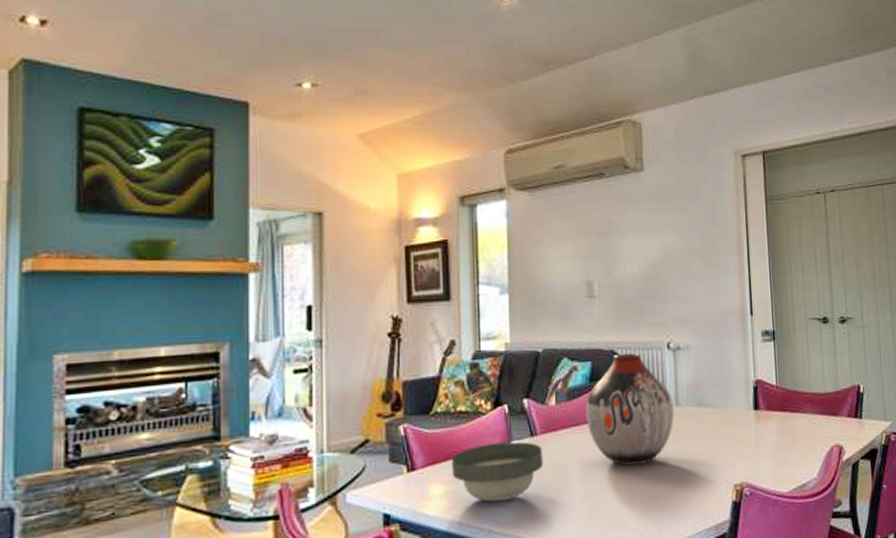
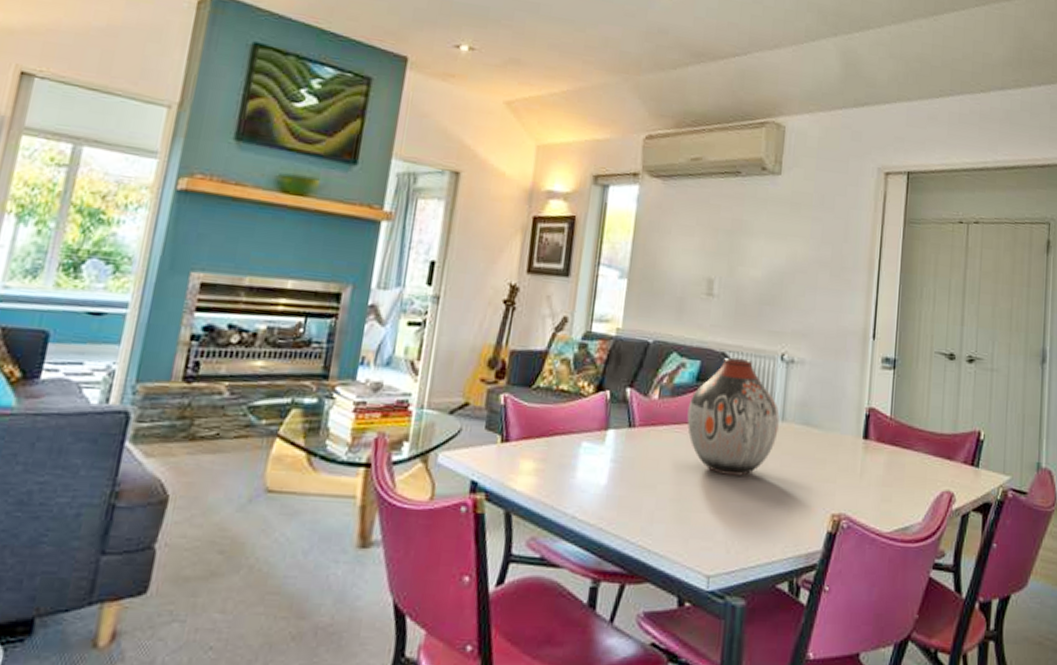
bowl: present [451,441,543,502] -> none [544,427,639,489]

